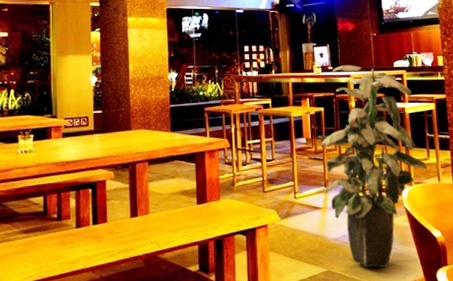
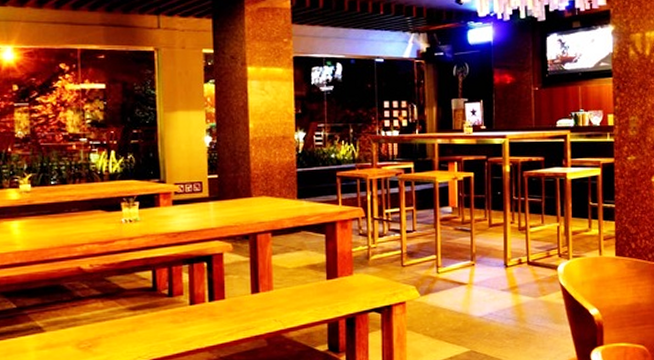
indoor plant: present [317,65,427,268] -> none [465,124,588,348]

